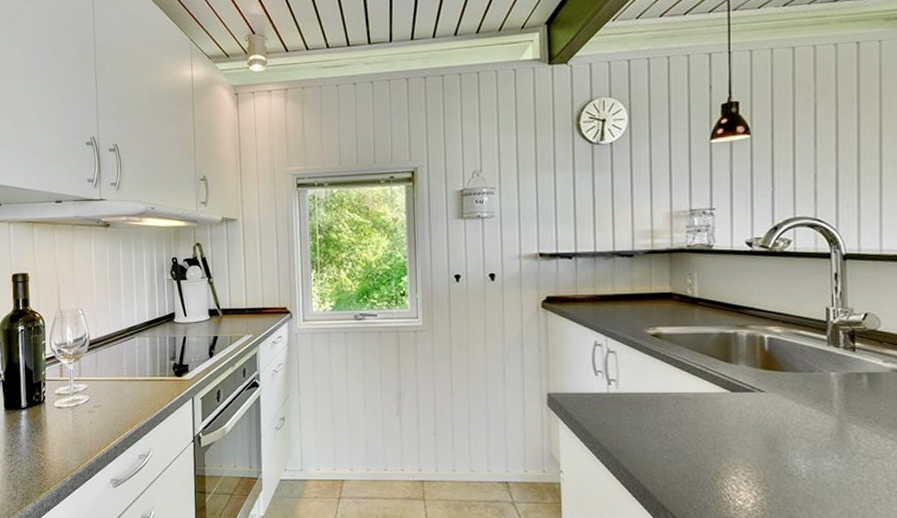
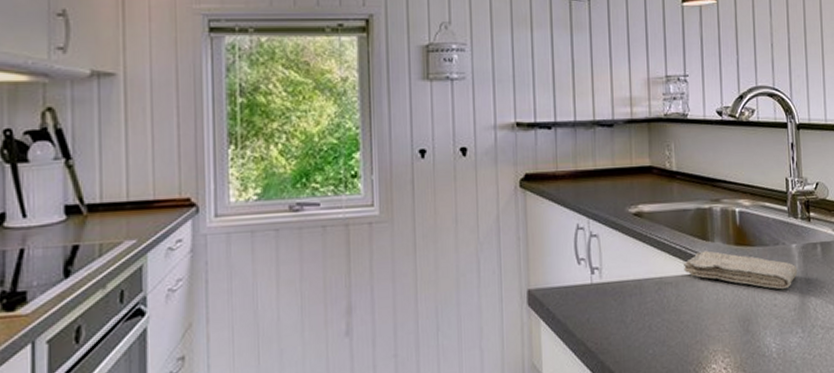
washcloth: none [704,372,837,415] -> present [684,250,798,290]

